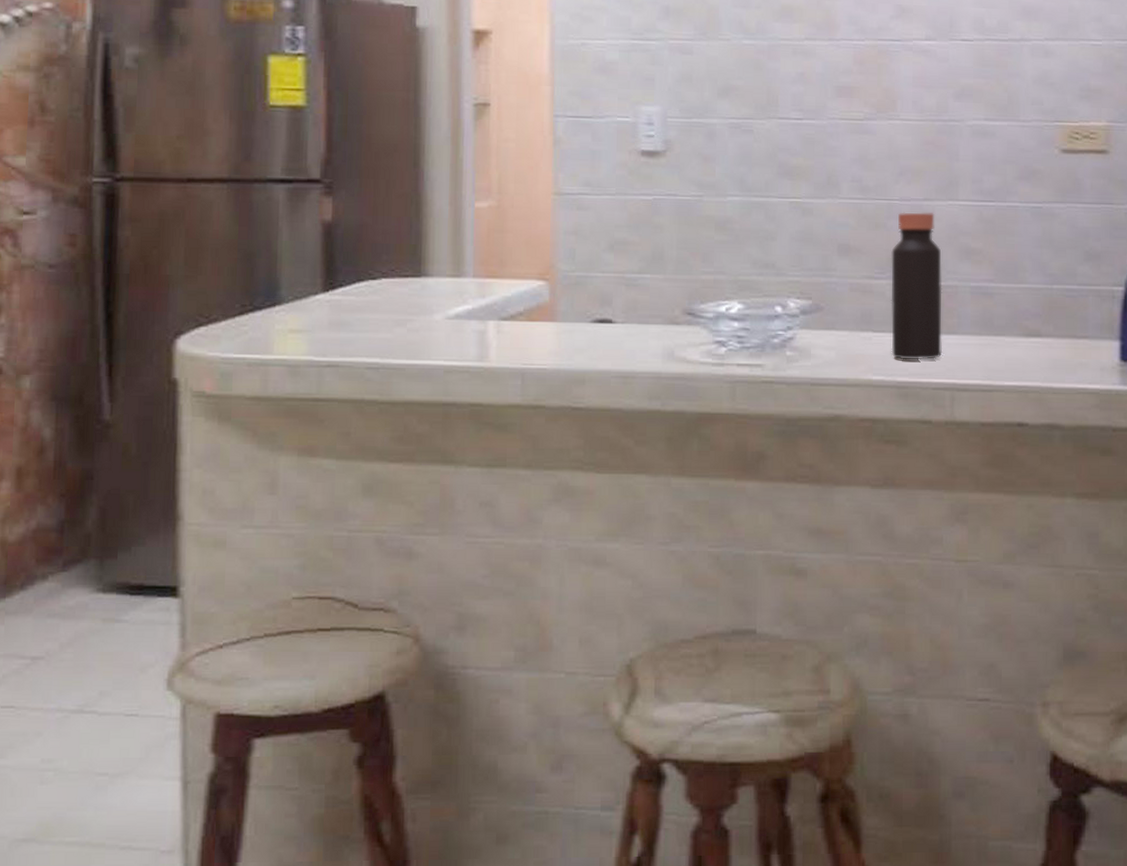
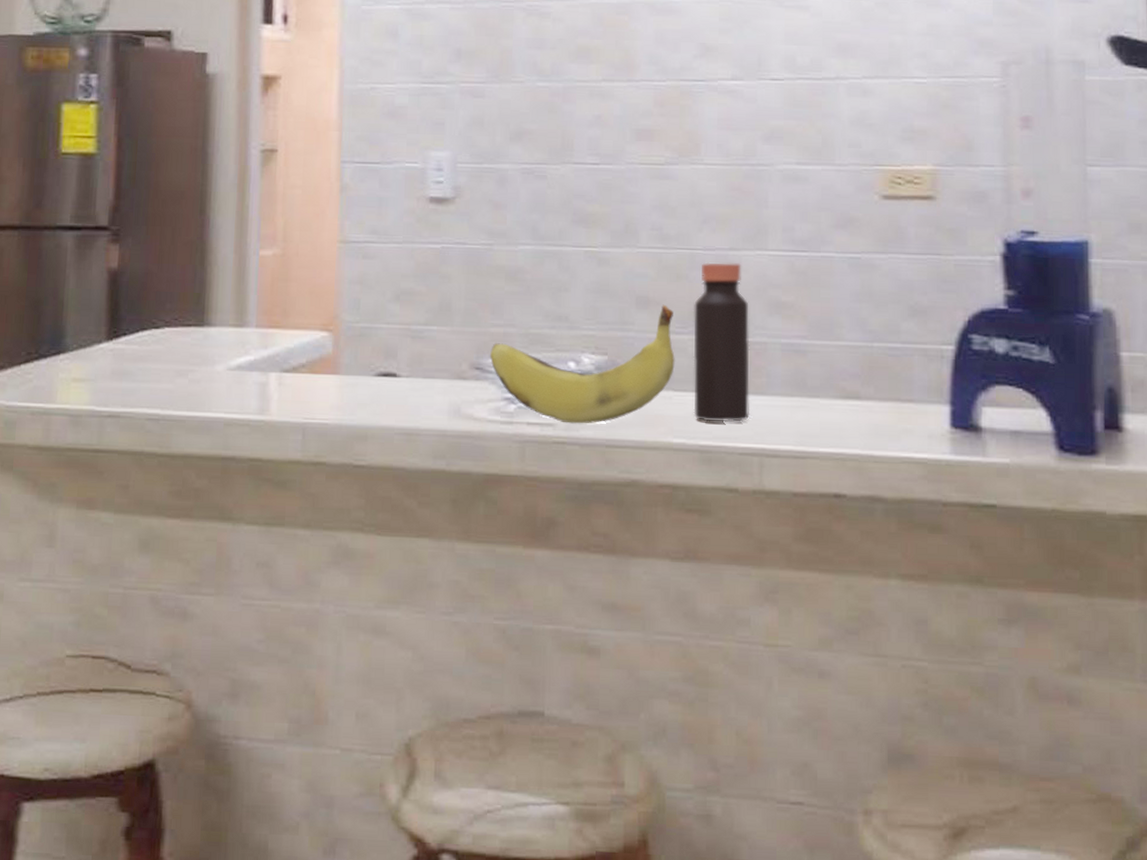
banana: none [702,251,874,364] -> present [490,304,675,424]

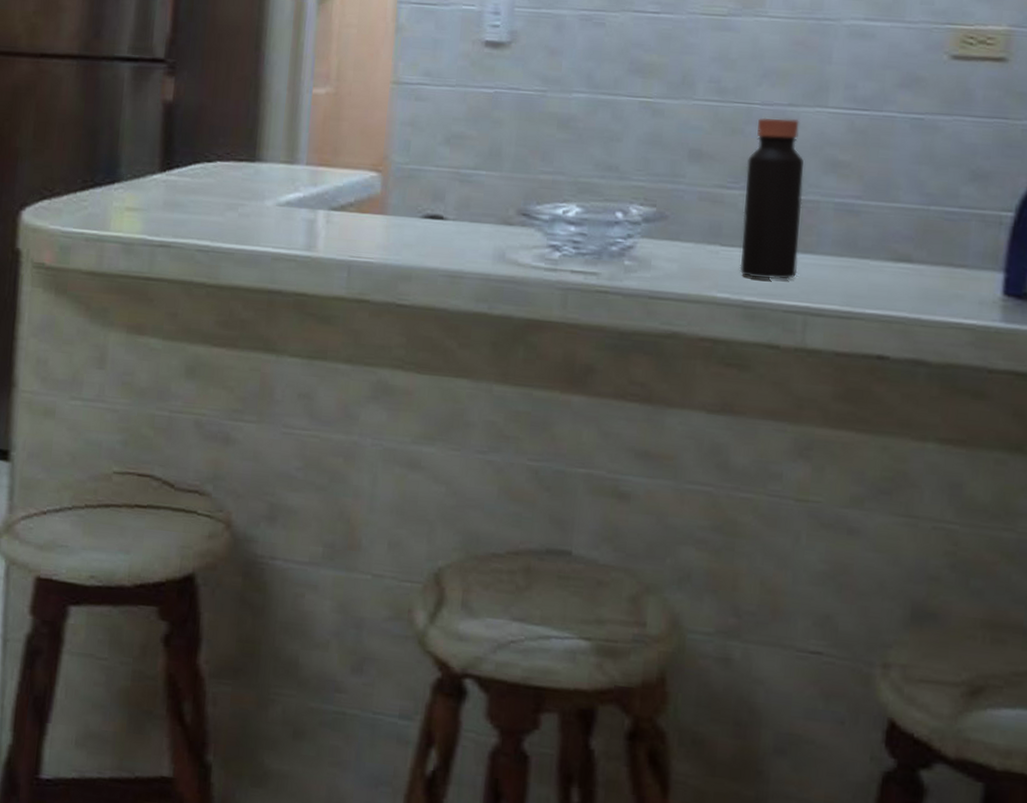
banana: present [490,304,675,424] -> none [538,158,726,275]

